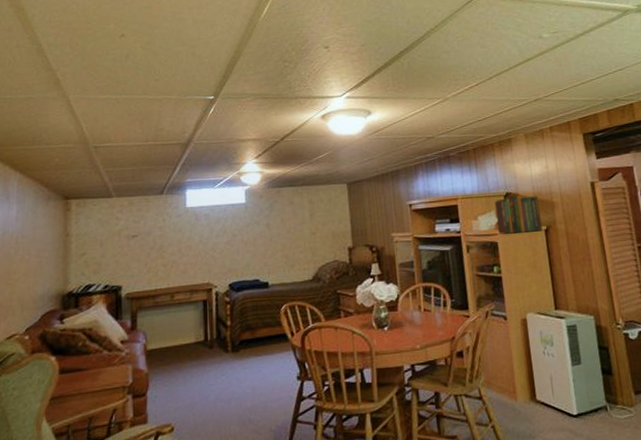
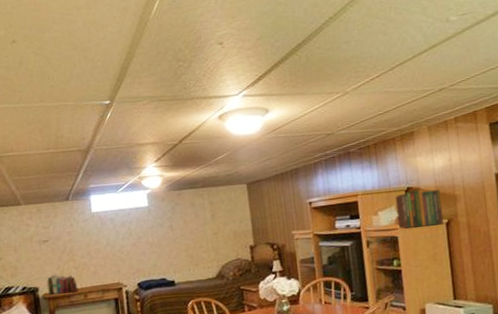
books: none [131,272,165,294] -> present [46,274,78,295]

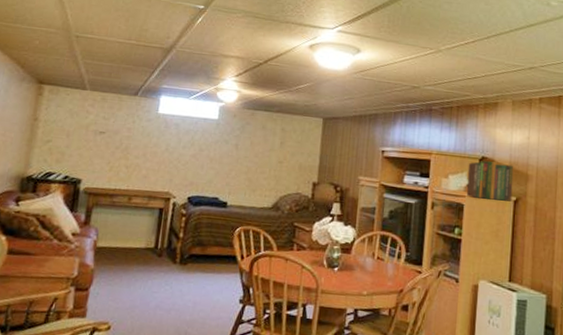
books: present [46,274,78,295] -> none [90,169,124,194]

